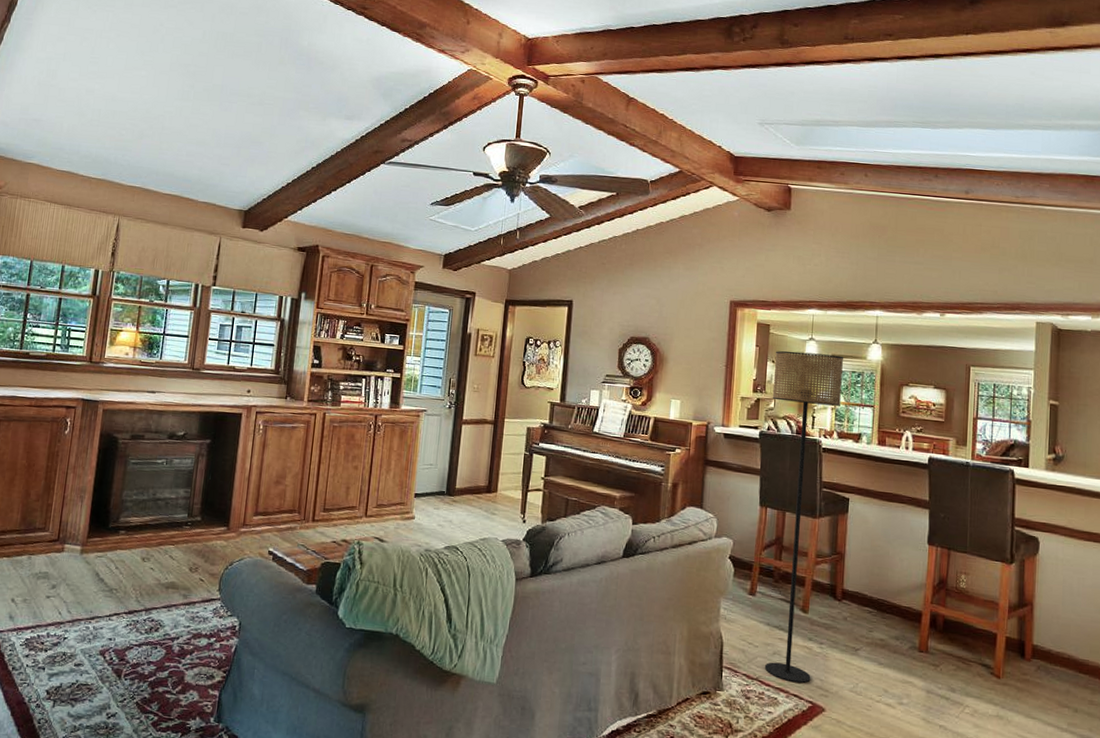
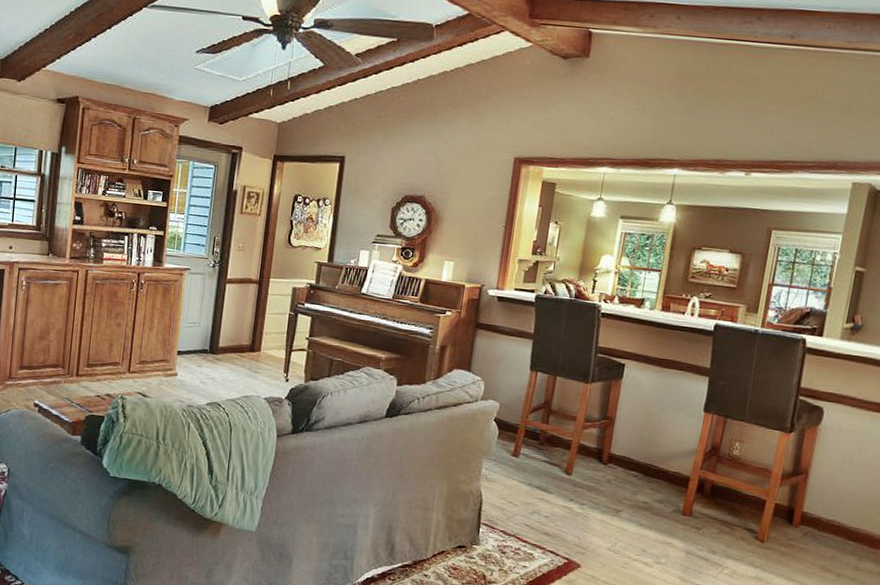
floor lamp: present [764,351,844,684] -> none [522,211,634,541]

